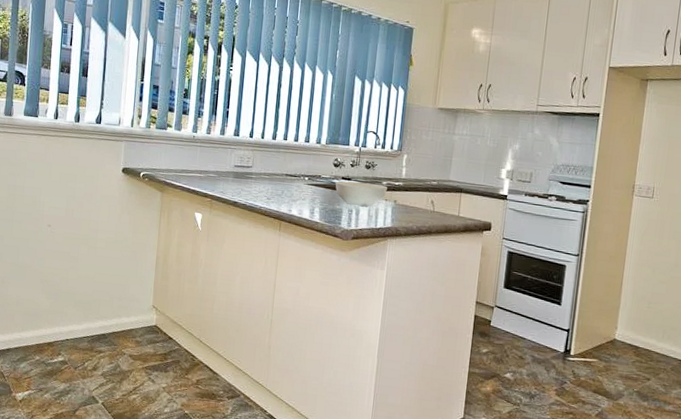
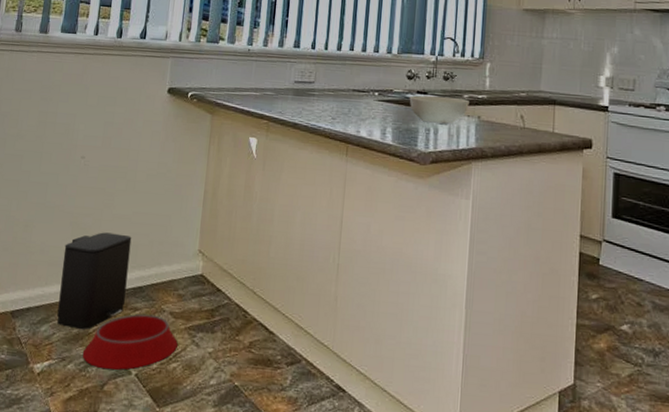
pedal bin: none [33,289,95,367] -> present [57,232,132,329]
pet bowl: none [56,355,137,399] -> present [82,314,178,370]

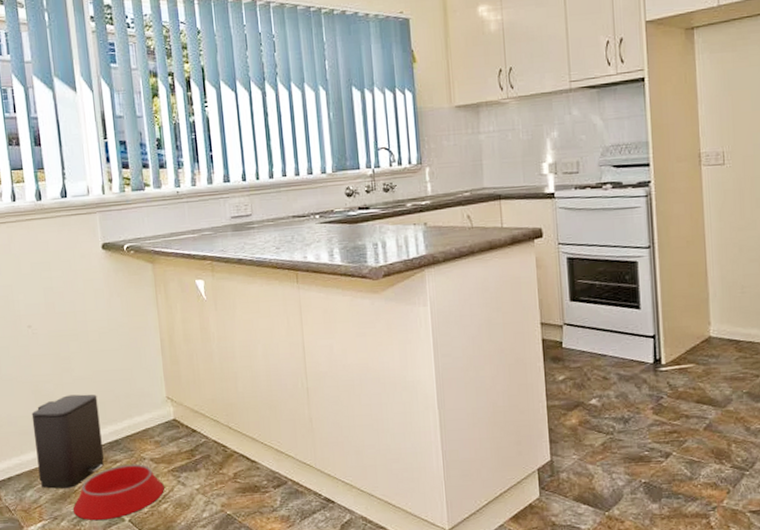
bowl: present [409,95,469,125] -> none [351,208,414,238]

